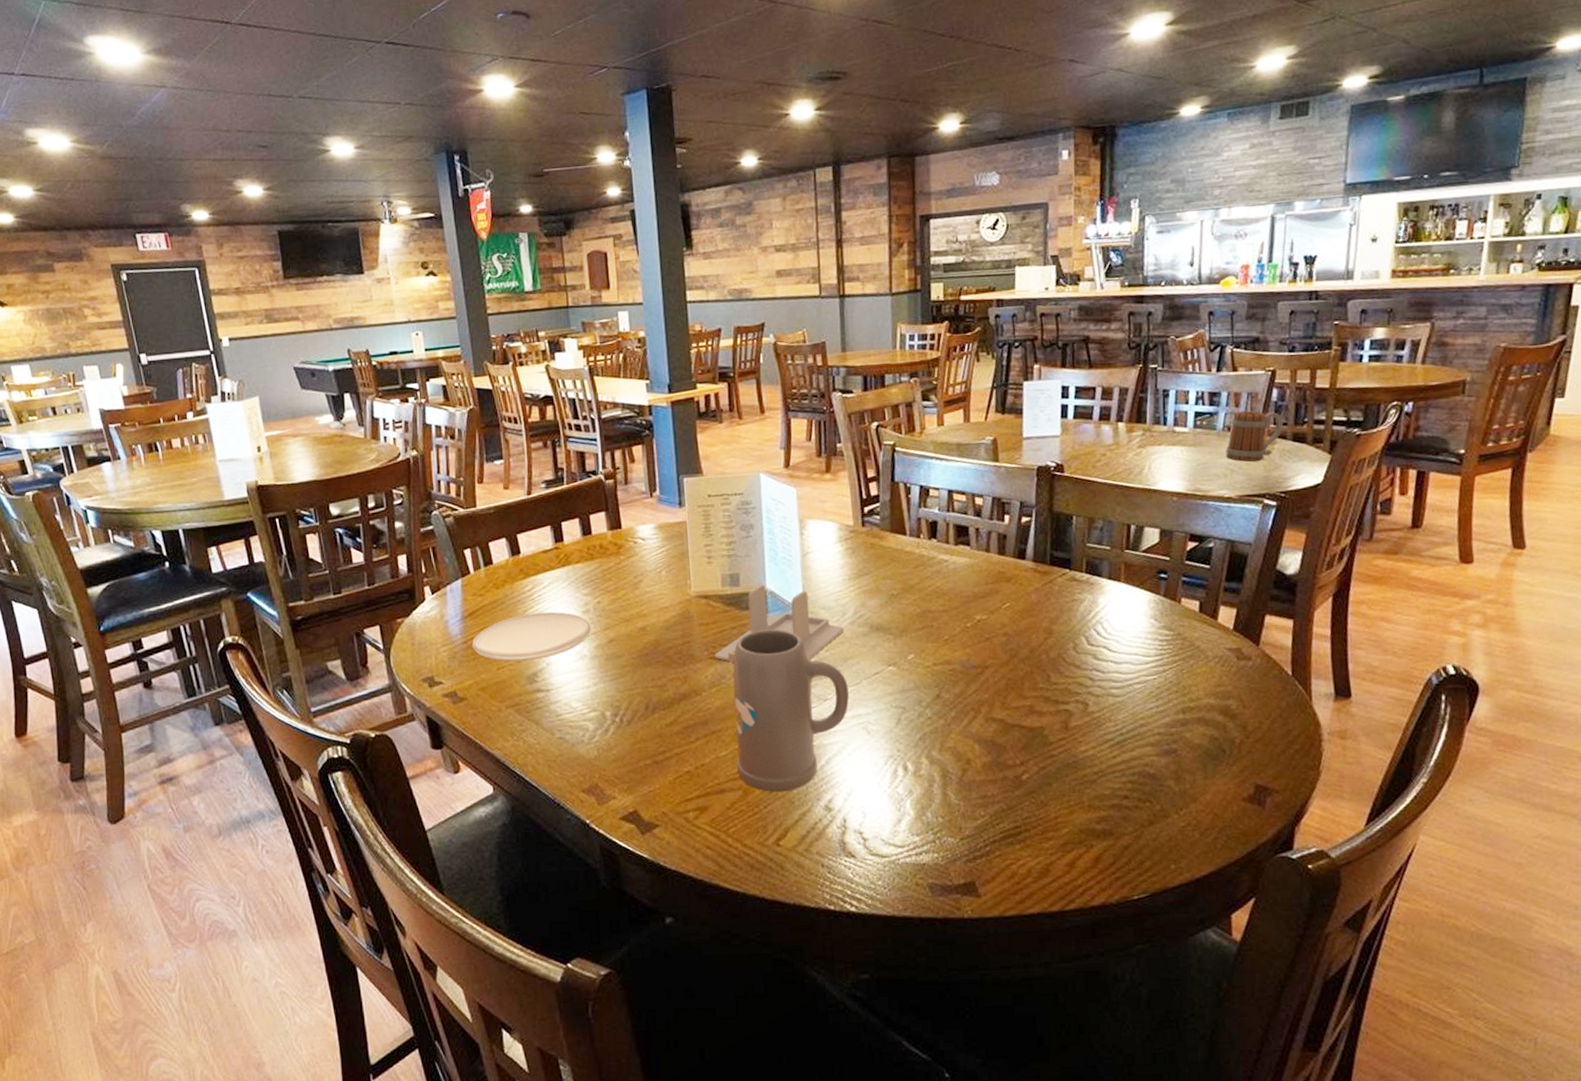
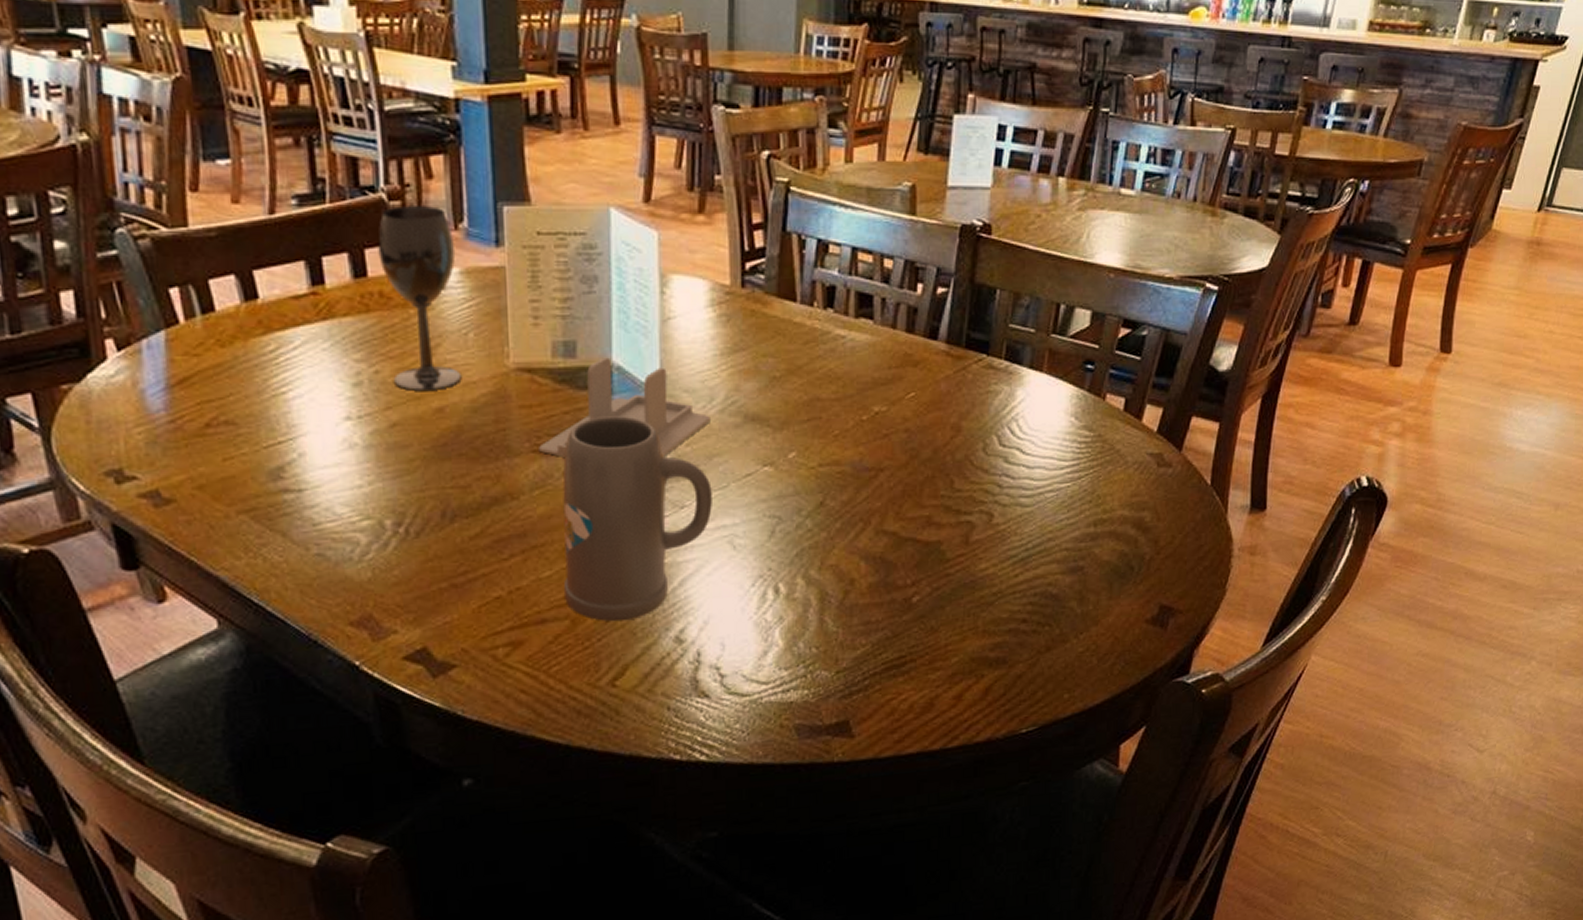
plate: present [473,612,592,662] -> none [184,383,366,451]
wine glass: none [598,481,658,615] -> present [377,206,462,391]
beer mug: present [1225,410,1283,462] -> none [1172,175,1236,236]

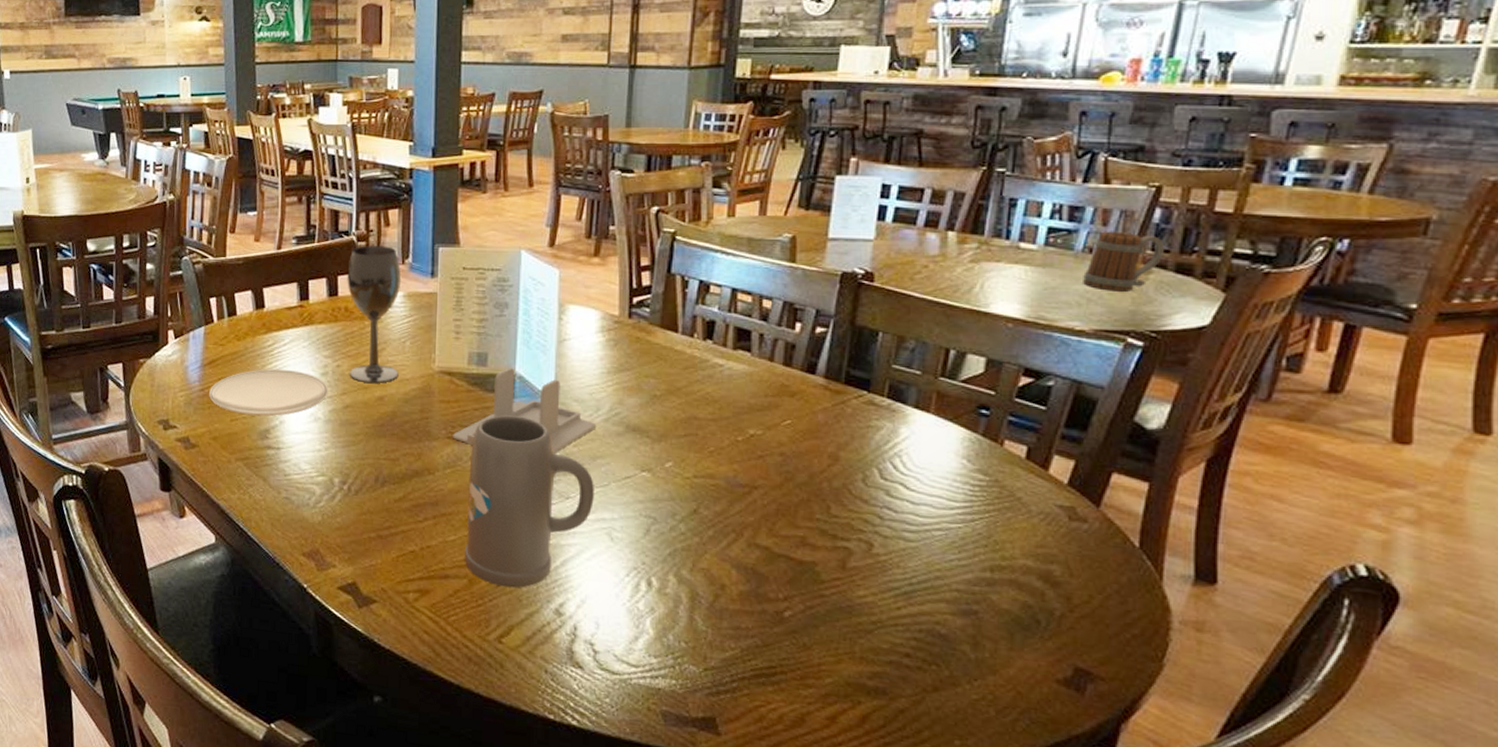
plate: none [184,383,366,451] -> present [209,369,328,417]
beer mug: none [1172,175,1236,236] -> present [1083,231,1164,292]

